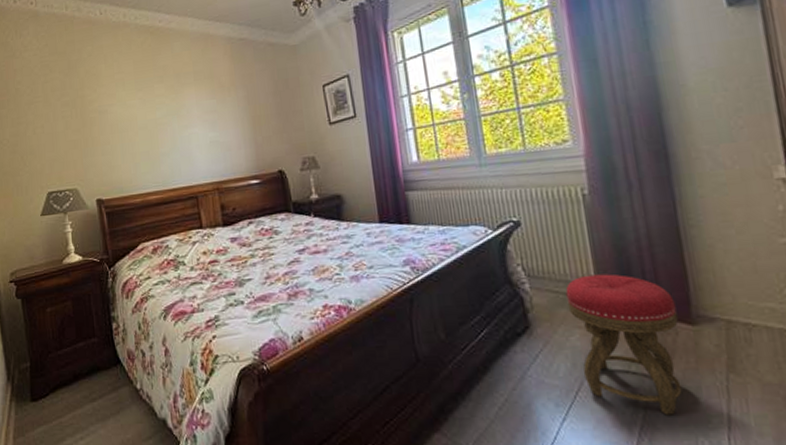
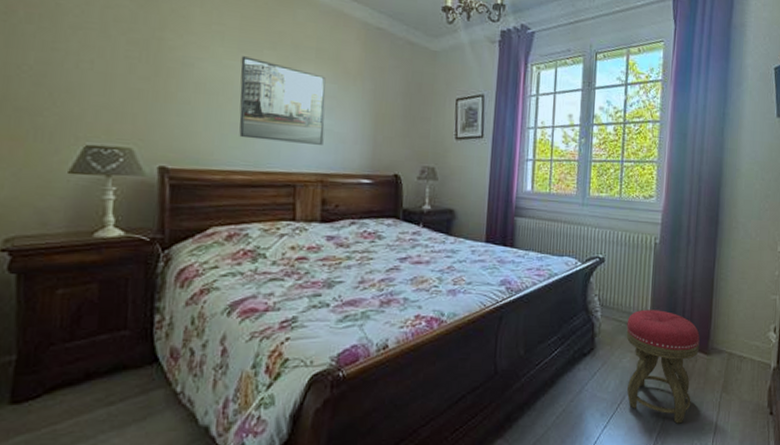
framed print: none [139,93,213,163] -> present [239,56,326,145]

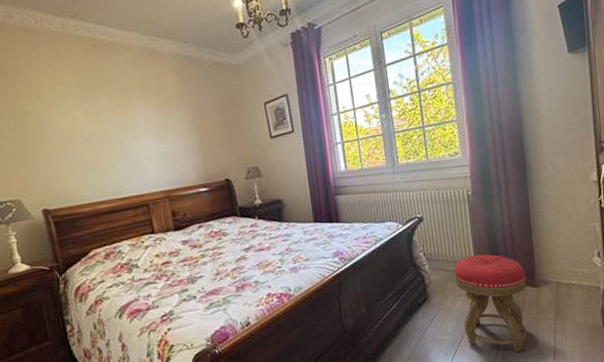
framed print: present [239,56,326,145] -> none [83,105,163,174]

